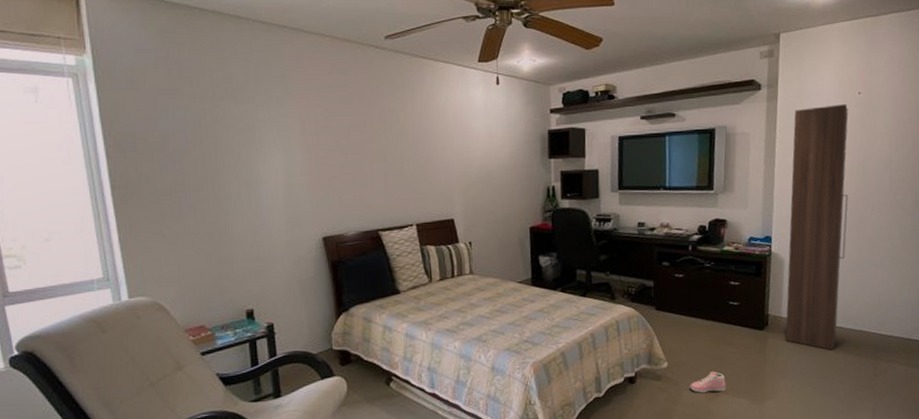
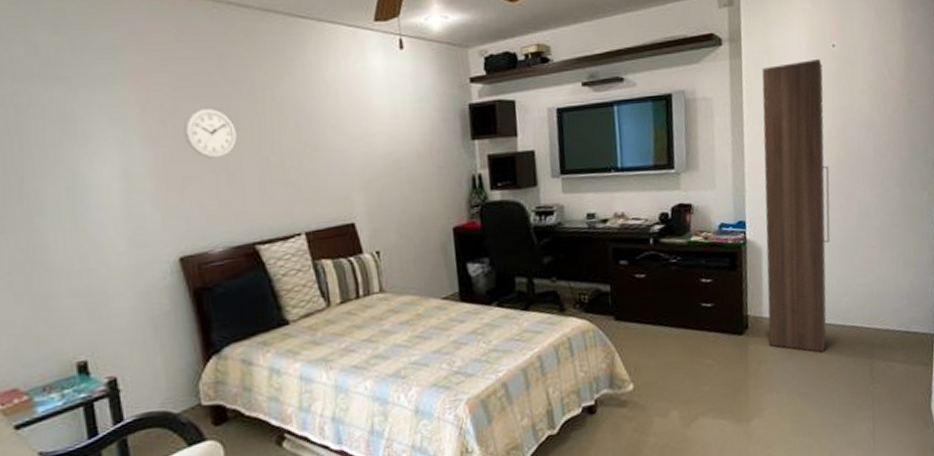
wall clock: none [331,125,369,164] -> present [183,108,237,159]
sneaker: present [690,371,726,393] -> none [661,390,705,418]

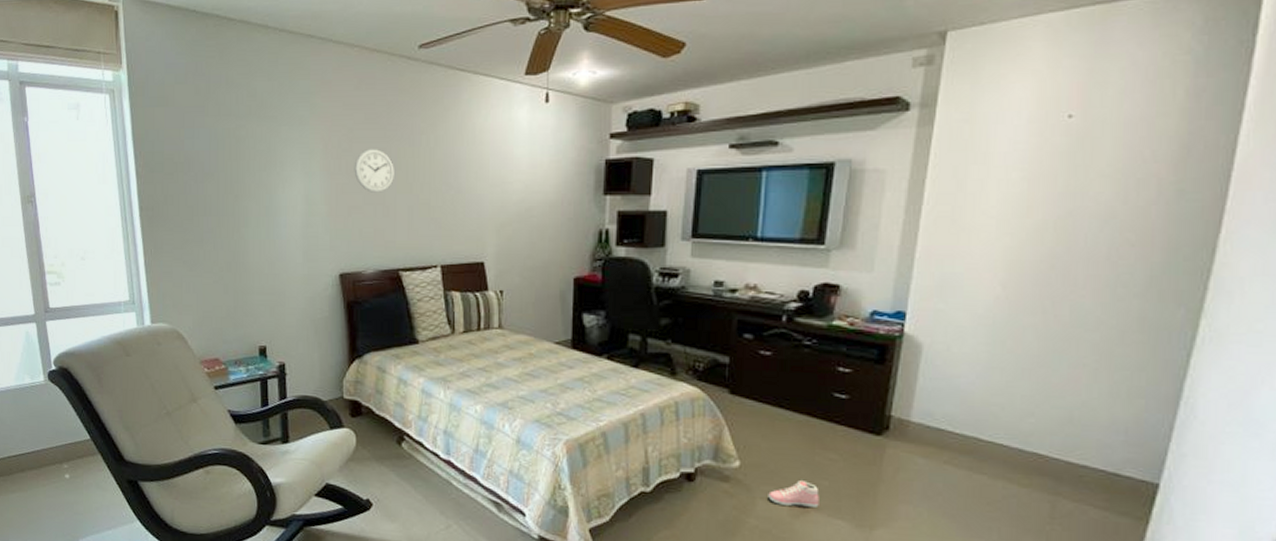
sneaker: none [661,390,705,418] -> present [768,480,819,507]
cabinet: present [762,59,830,353] -> none [914,132,1048,475]

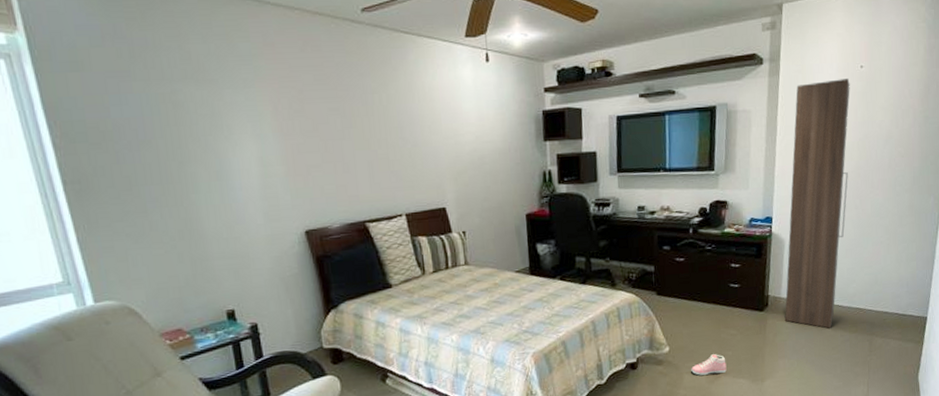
wall clock: present [354,149,394,193] -> none [308,109,351,151]
cabinet: none [914,132,1048,475] -> present [785,79,850,329]

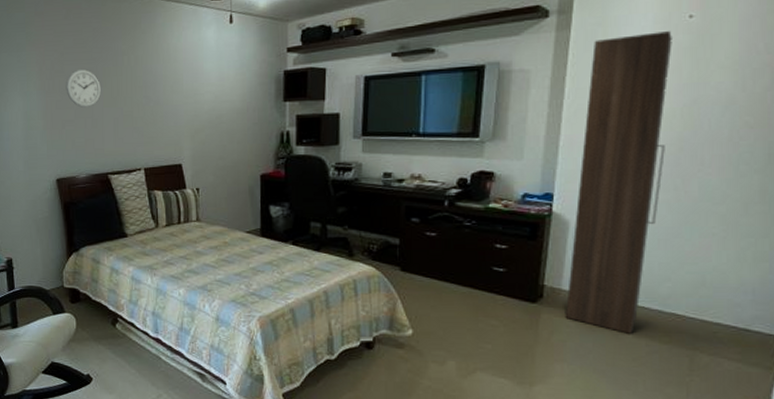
wall clock: none [308,109,351,151] -> present [66,69,101,108]
sneaker: present [691,354,727,376] -> none [438,345,484,368]

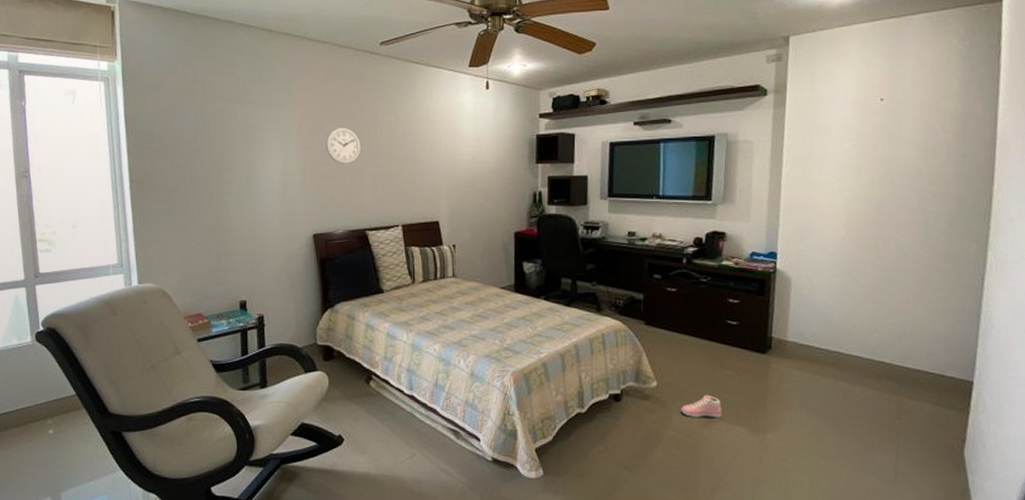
sneaker: none [438,345,484,368] -> present [681,395,722,417]
cabinet: present [566,31,672,334] -> none [791,112,869,381]

